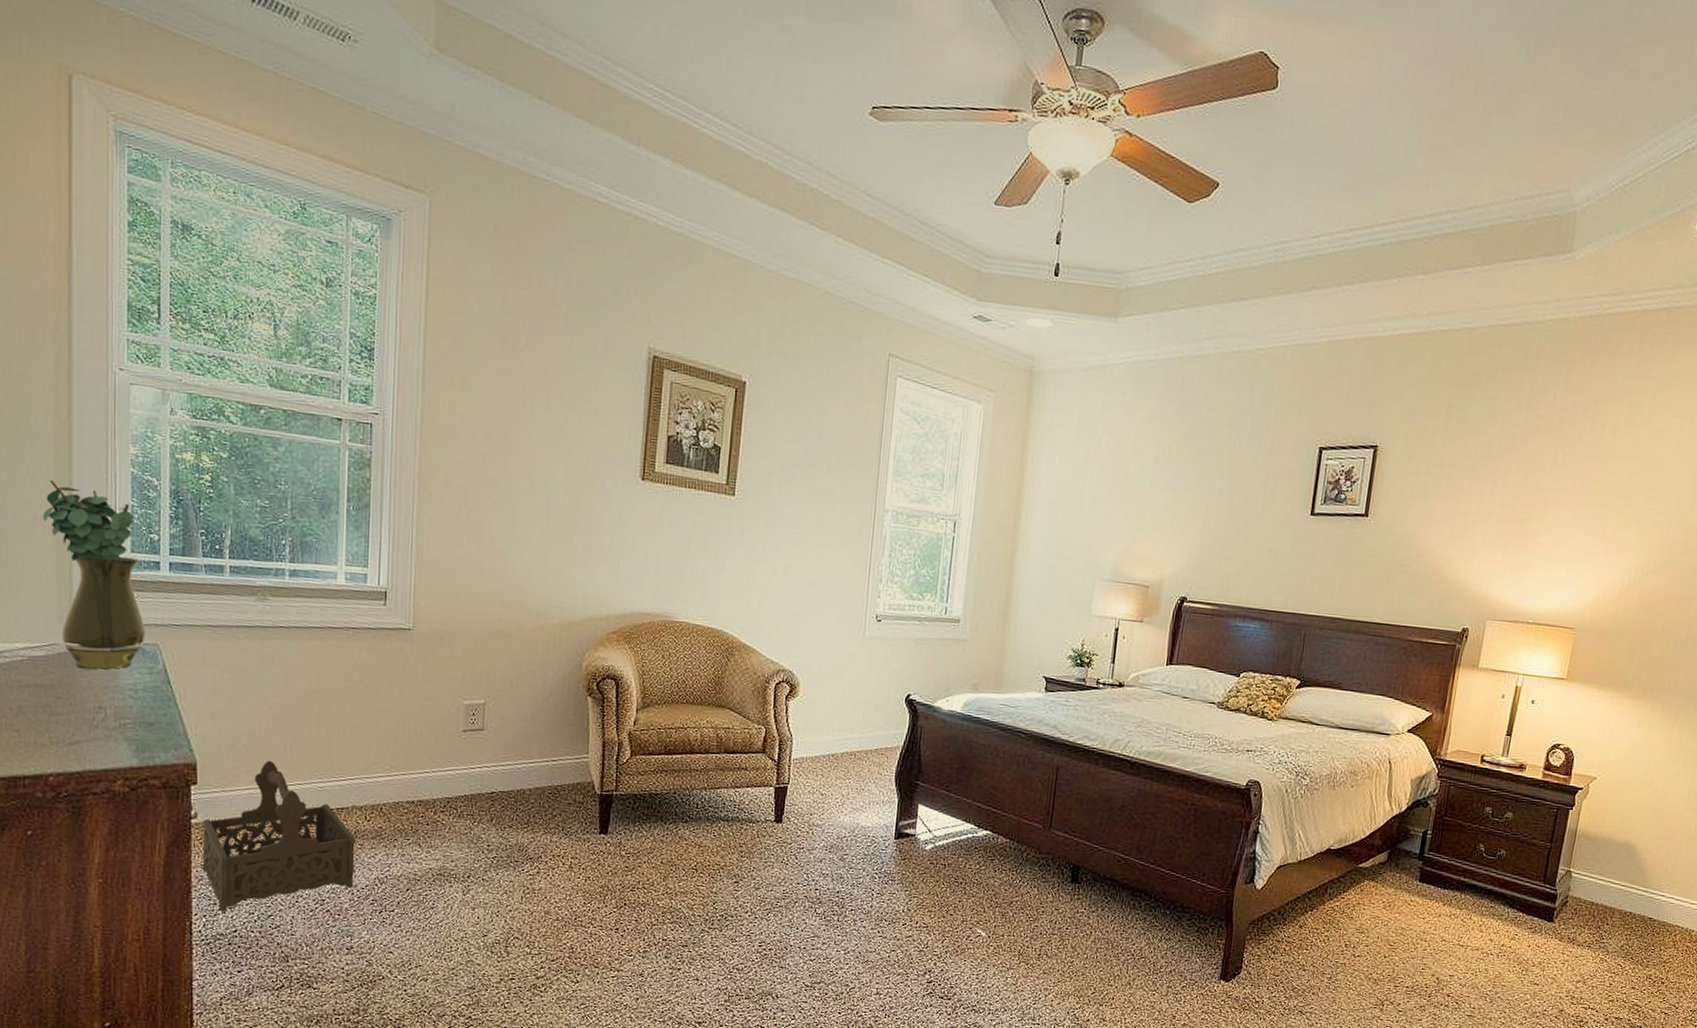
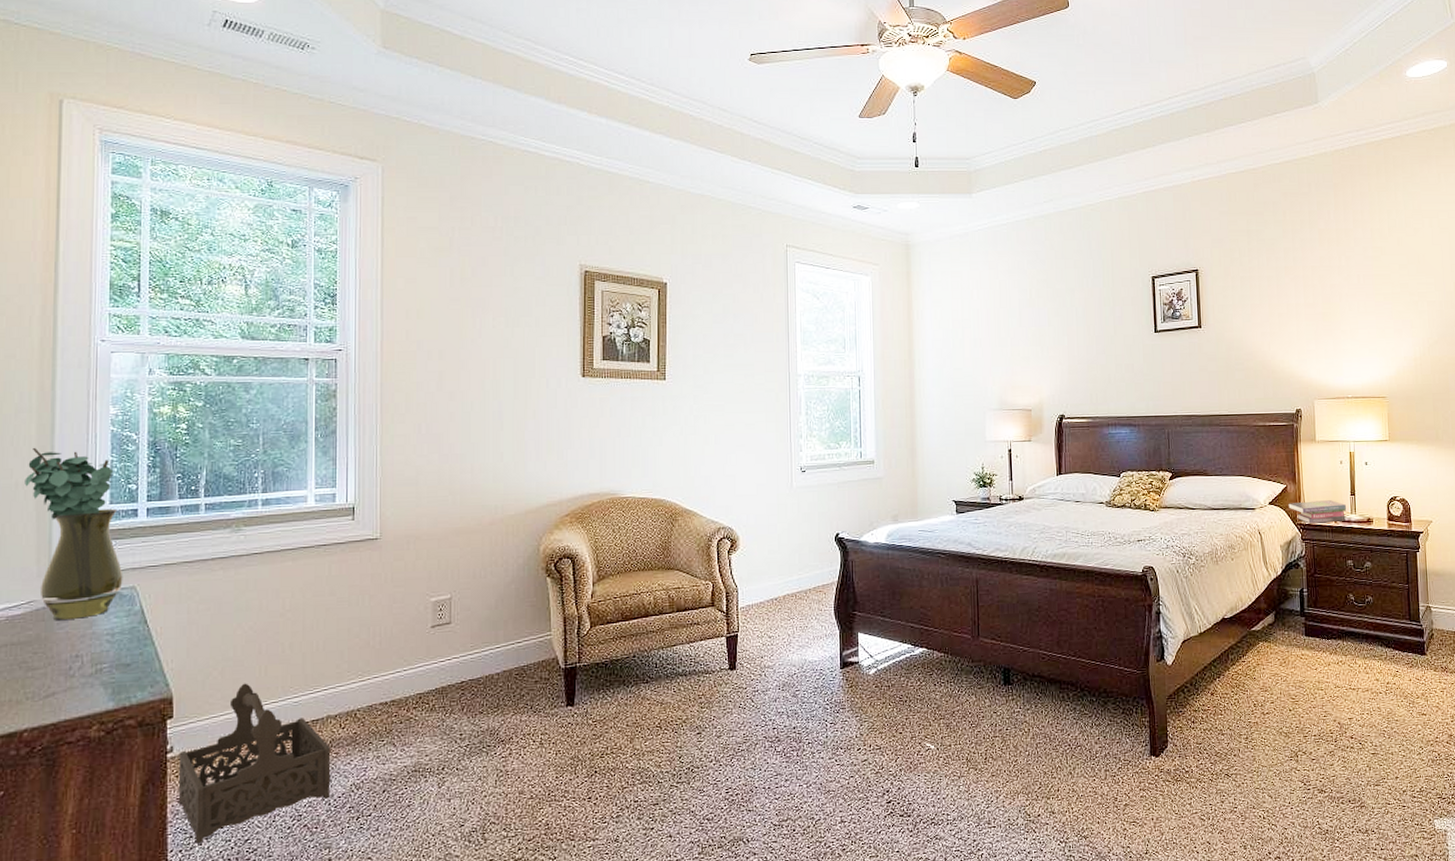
books: none [1429,734,1499,763] -> present [1288,500,1347,524]

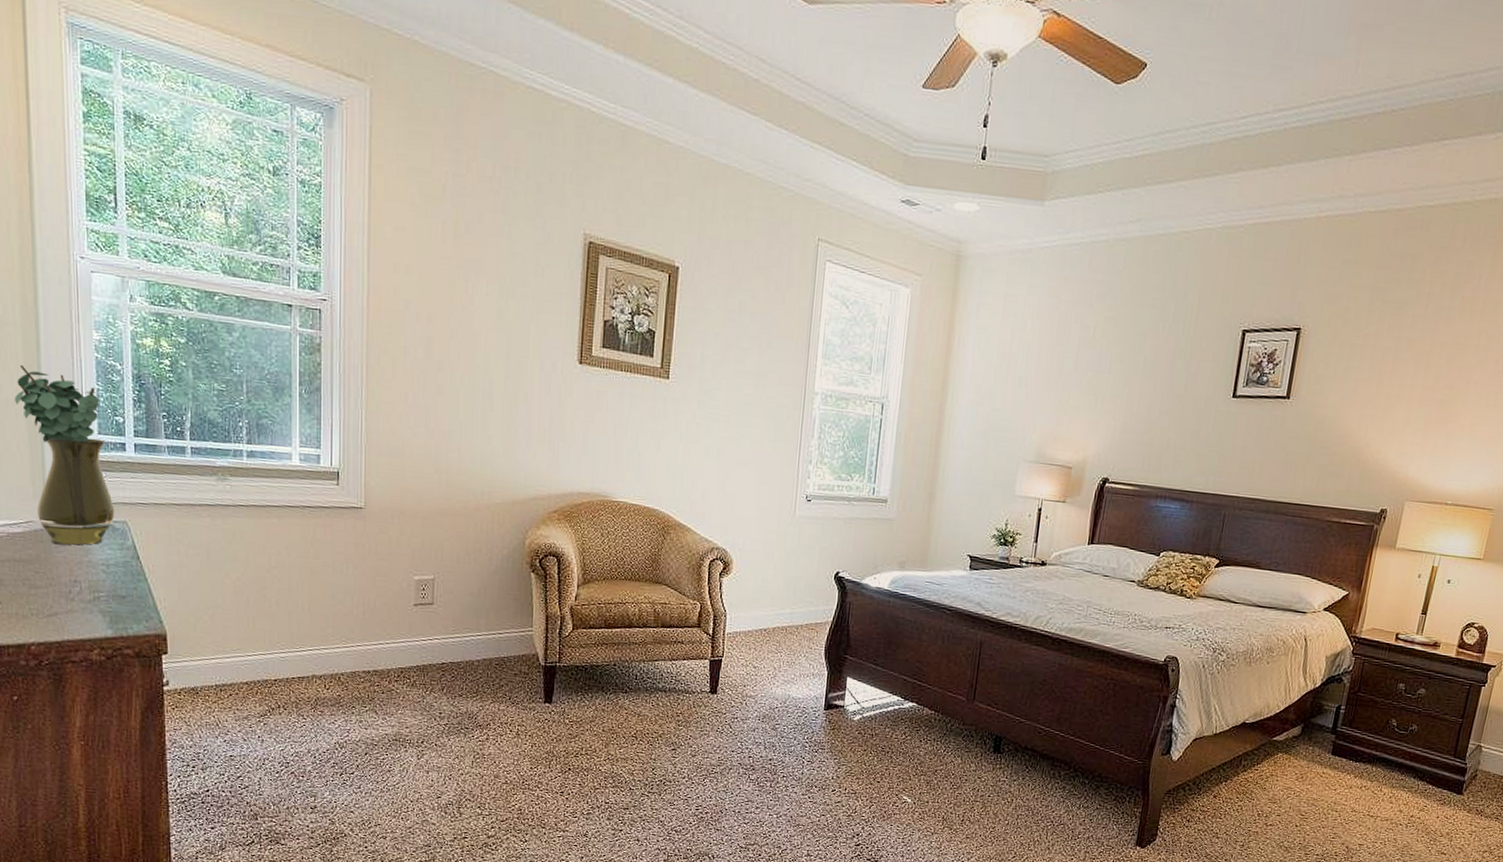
decorative basket: present [178,683,331,845] -> none [174,631,316,773]
books: present [1288,500,1347,524] -> none [1345,612,1413,641]

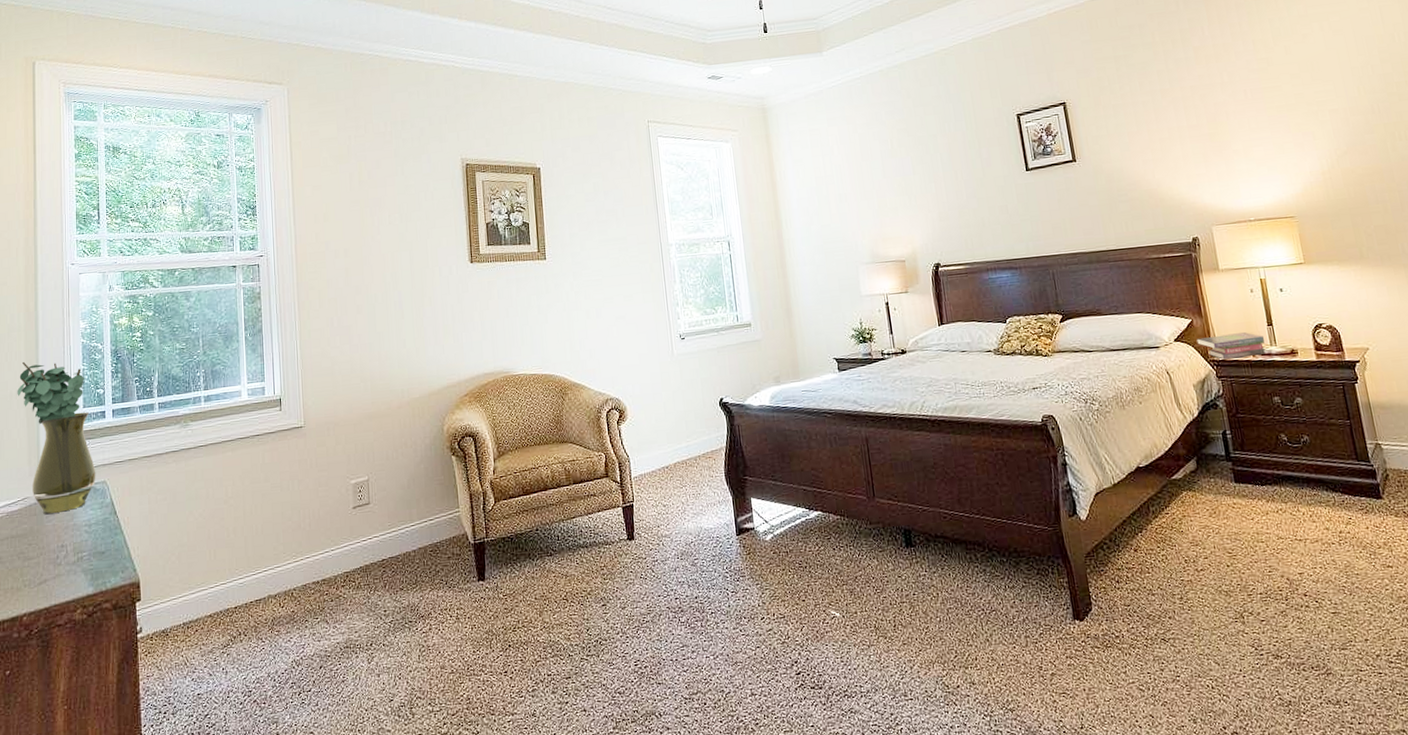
books: none [1345,612,1413,641] -> present [1196,332,1265,360]

